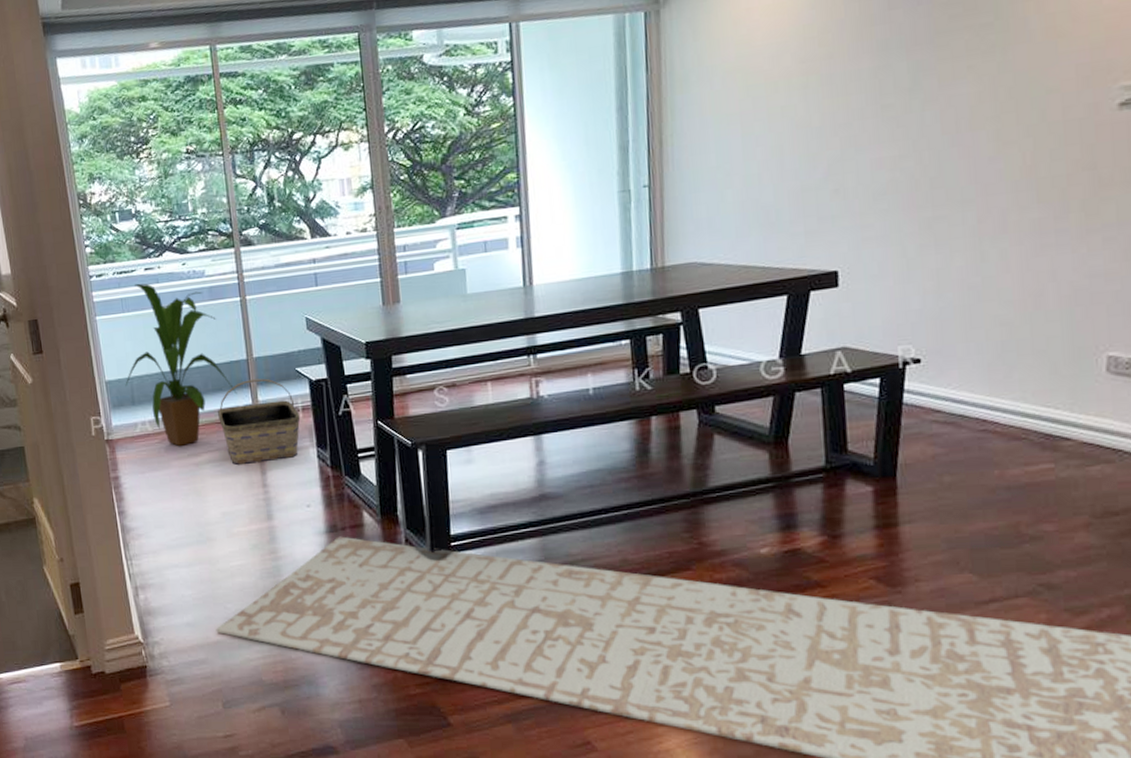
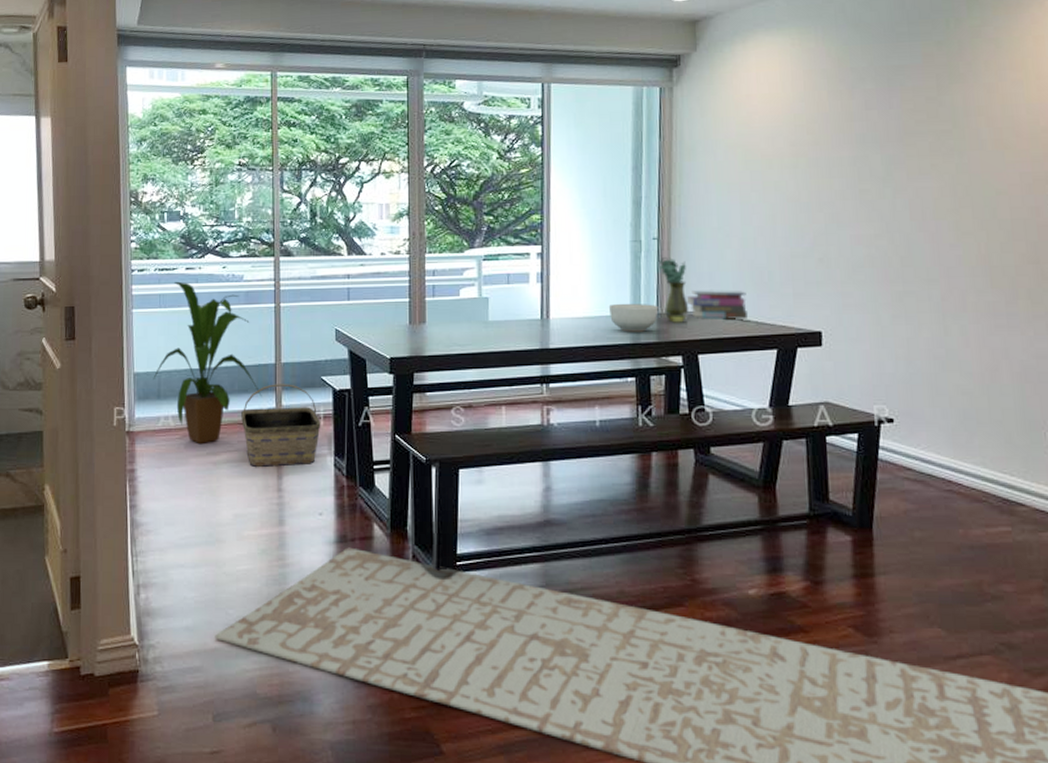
bowl: none [596,259,653,292] -> present [608,303,659,332]
vase: none [651,203,687,277] -> present [659,255,689,323]
books: none [683,233,754,271] -> present [686,289,749,321]

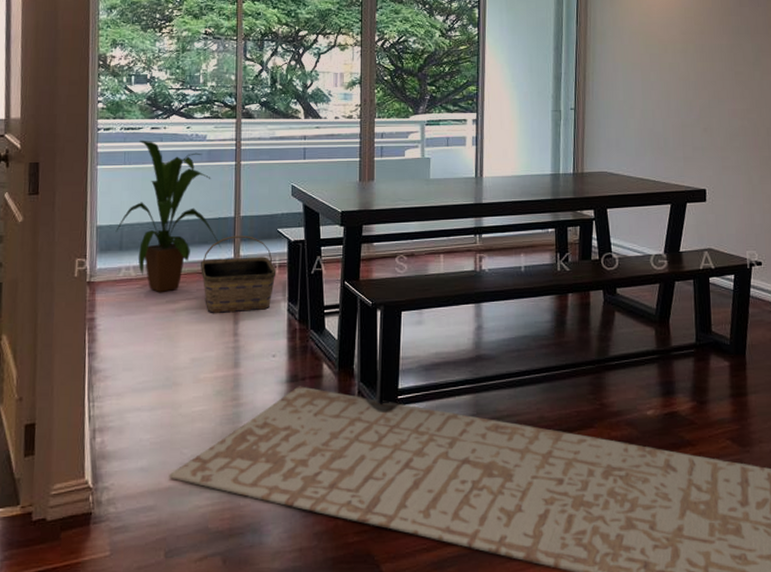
bowl: present [608,303,659,332] -> none [533,164,575,189]
vase: present [659,255,689,323] -> none [576,123,600,182]
books: present [686,289,749,321] -> none [597,152,648,180]

